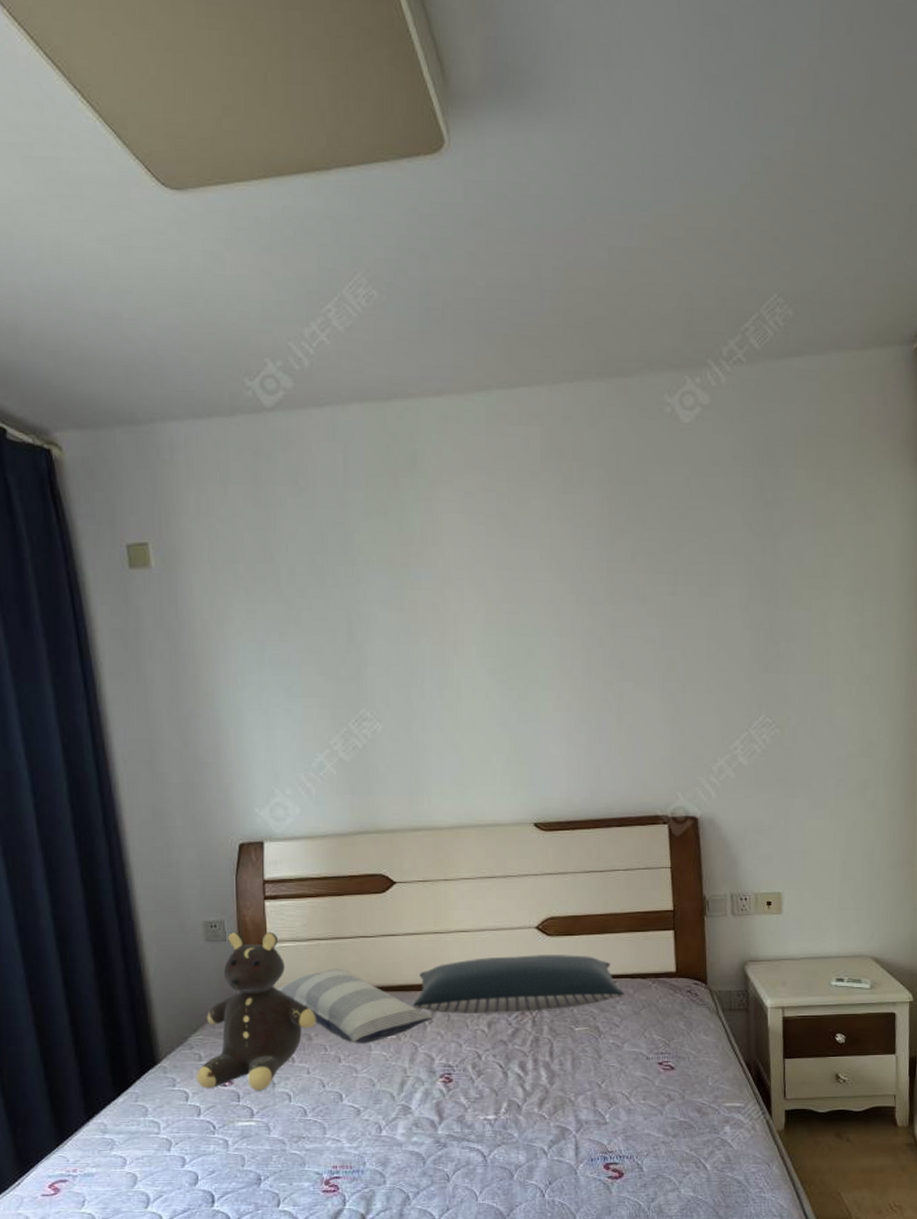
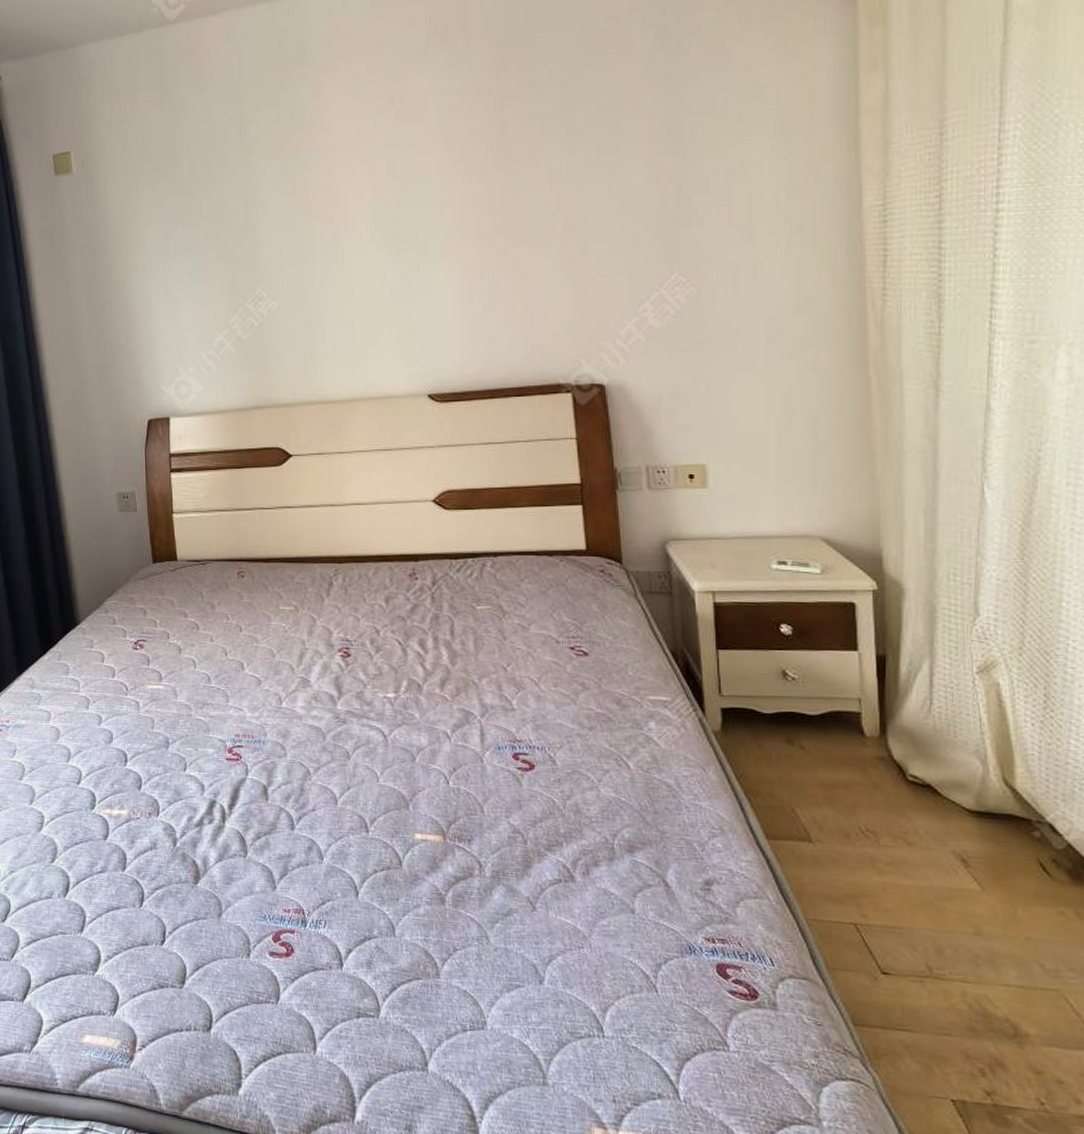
teddy bear: present [197,931,316,1091] -> none [111,502,219,656]
pillow: present [276,968,433,1044] -> none [181,539,330,615]
pillow: present [413,955,625,1013] -> none [310,529,530,588]

